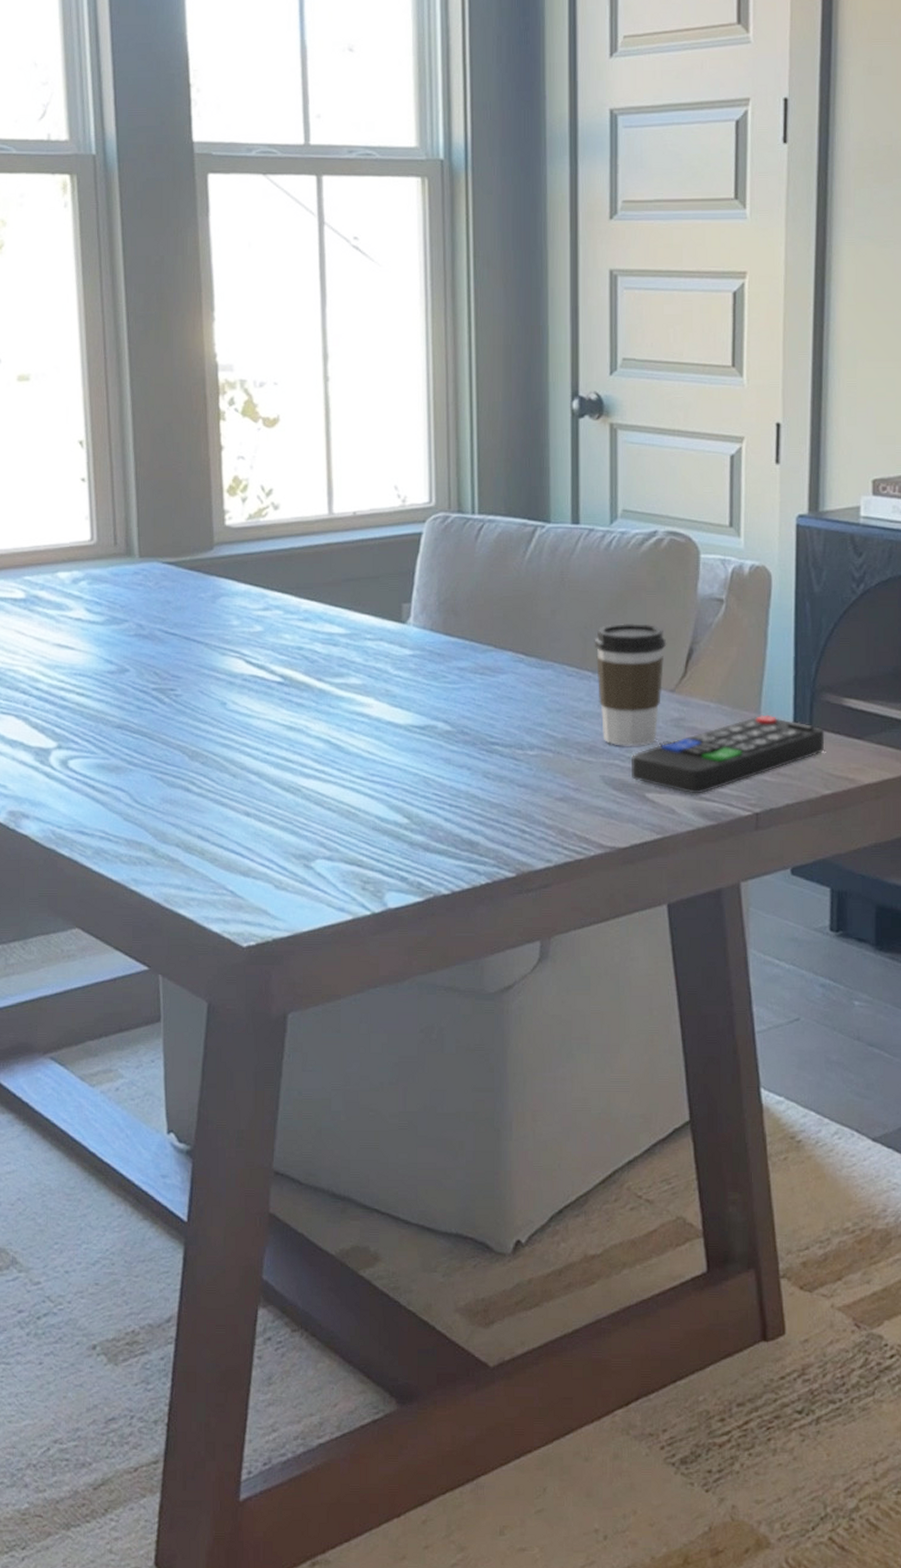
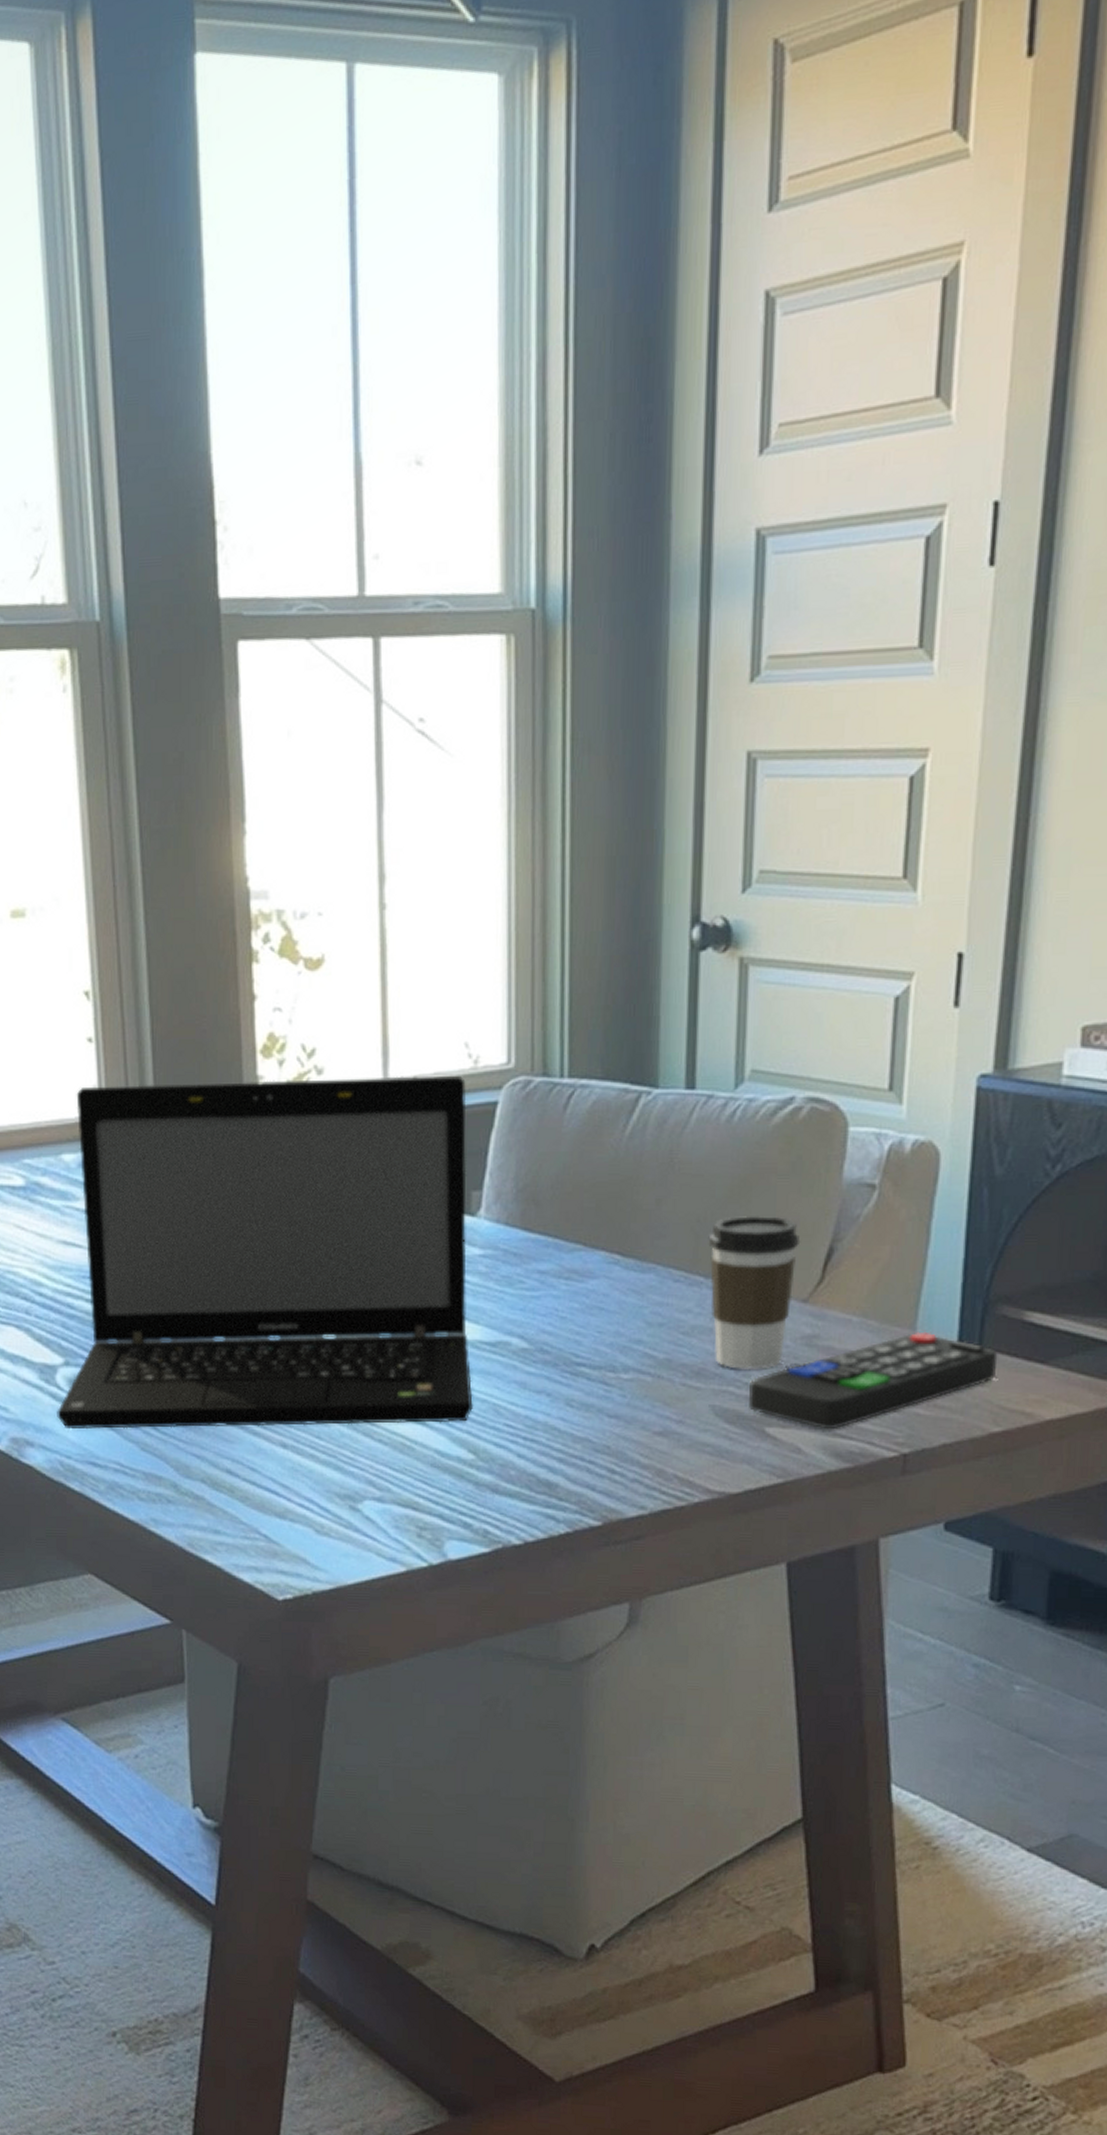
laptop: none [50,511,407,802] -> present [57,1075,473,1429]

